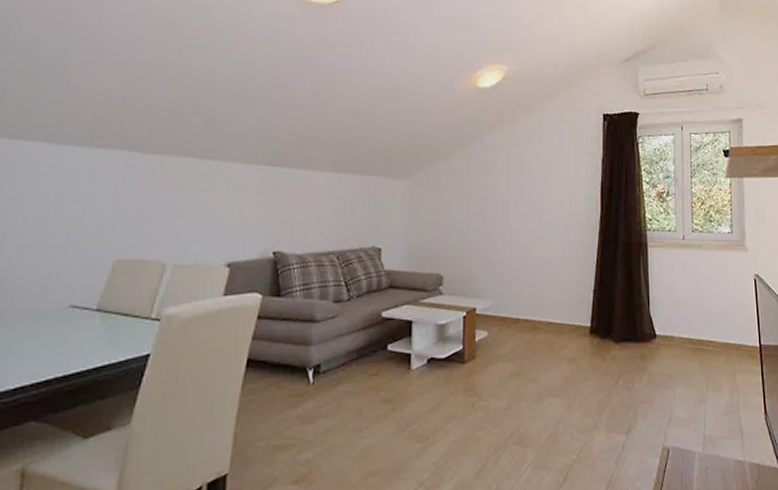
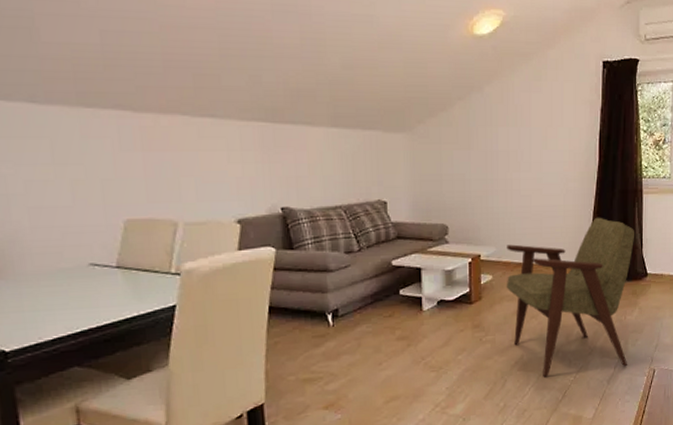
armchair: none [502,271,641,454] -> present [506,217,635,377]

